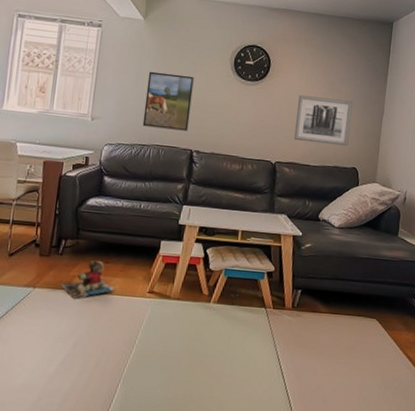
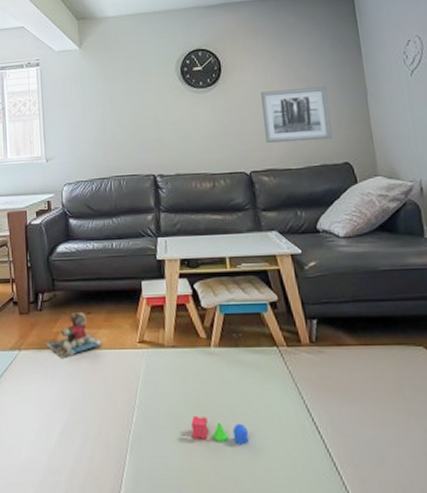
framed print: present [142,71,194,131] -> none [94,95,147,159]
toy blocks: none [179,356,227,383] -> present [191,415,249,445]

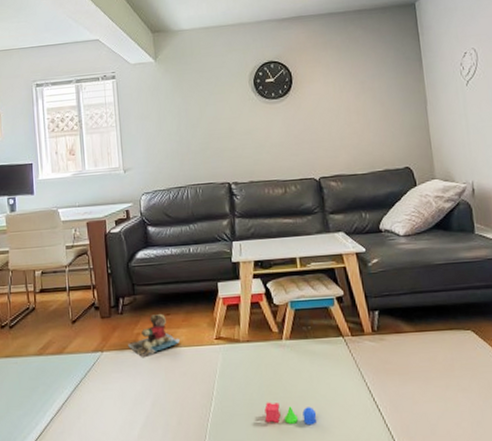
wall art: present [261,86,333,143] -> none [329,96,395,151]

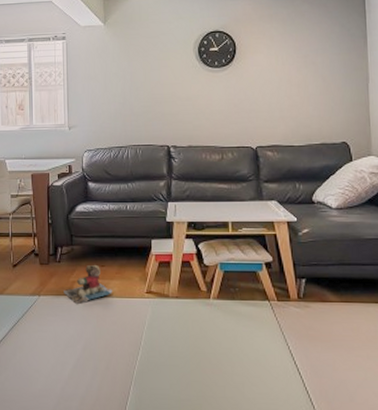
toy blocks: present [264,402,317,426] -> none [189,356,239,382]

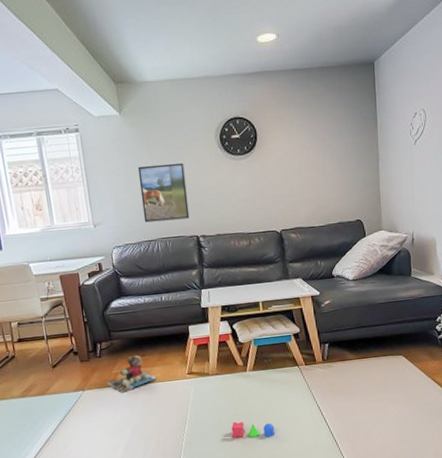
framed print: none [115,72,162,129] -> present [137,162,190,223]
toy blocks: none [189,356,239,382] -> present [231,421,275,438]

